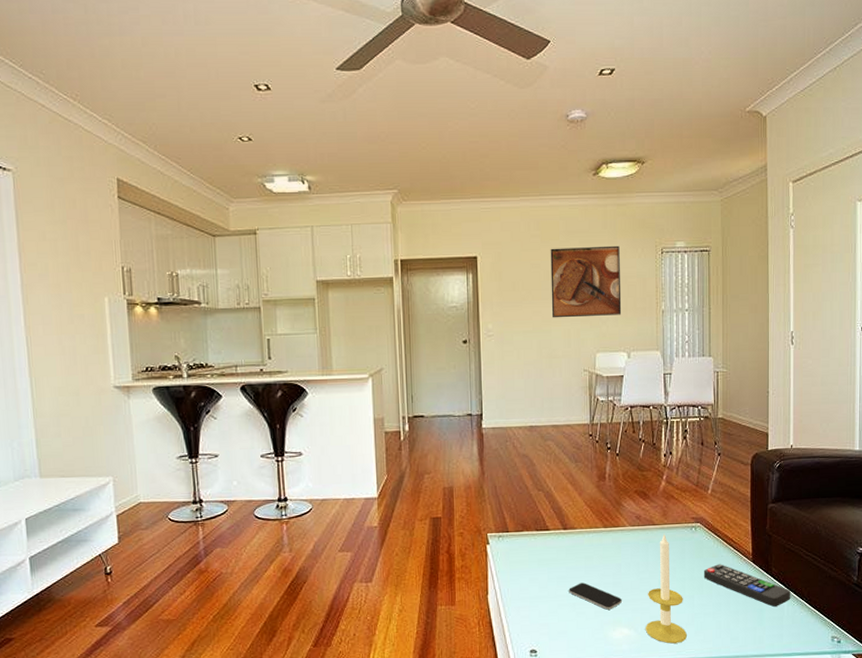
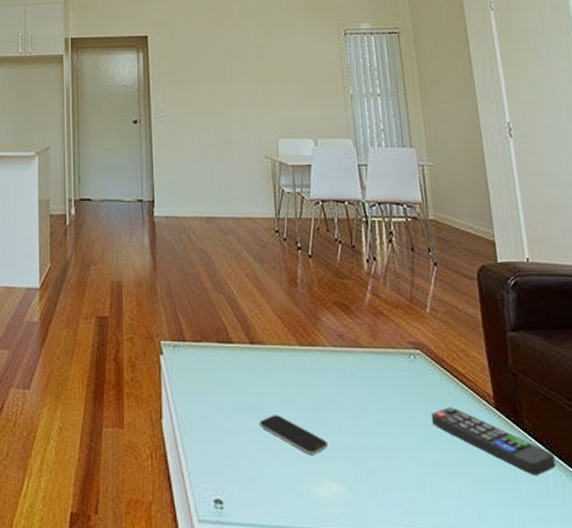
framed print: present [550,245,622,318] -> none [223,26,305,100]
candle: present [645,533,687,644] -> none [360,359,418,513]

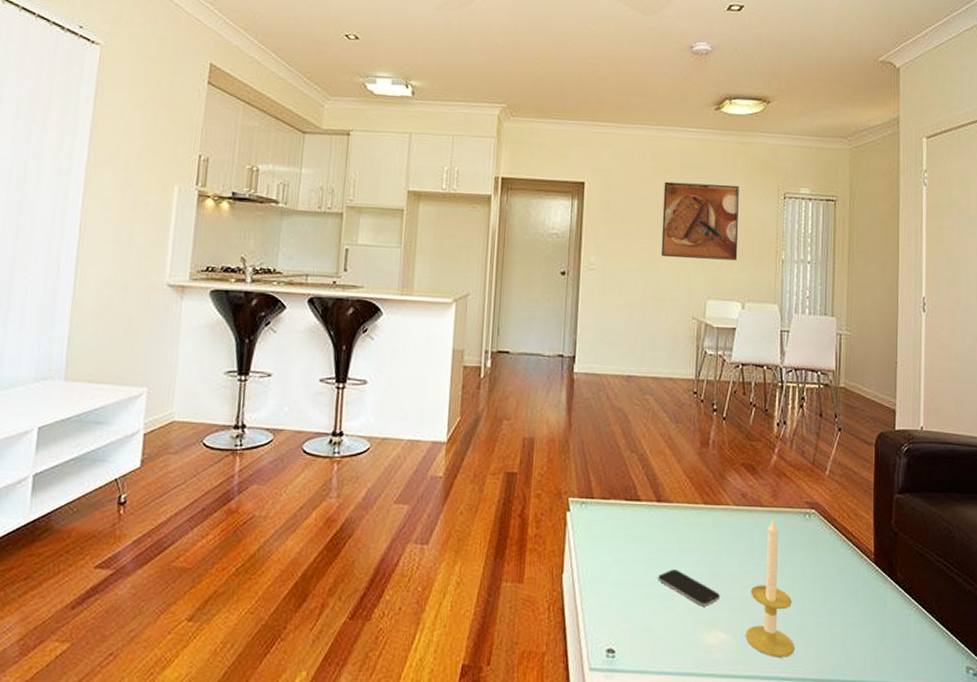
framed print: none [223,26,305,100] -> present [660,181,739,261]
candle: none [360,359,418,513] -> present [745,517,794,658]
remote control: present [431,407,556,475] -> none [817,562,919,622]

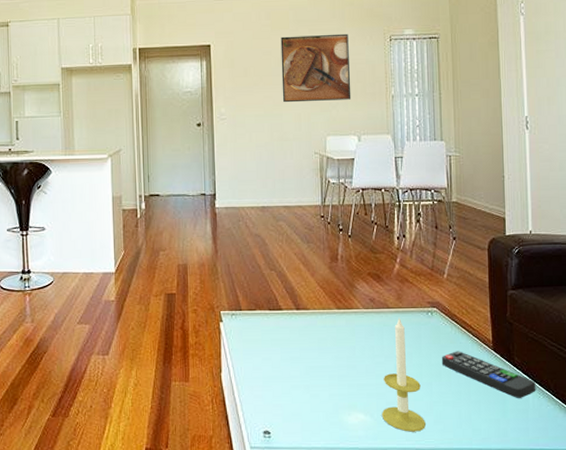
smartphone: present [658,569,720,606] -> none [302,364,357,393]
remote control: none [817,562,919,622] -> present [441,351,536,398]

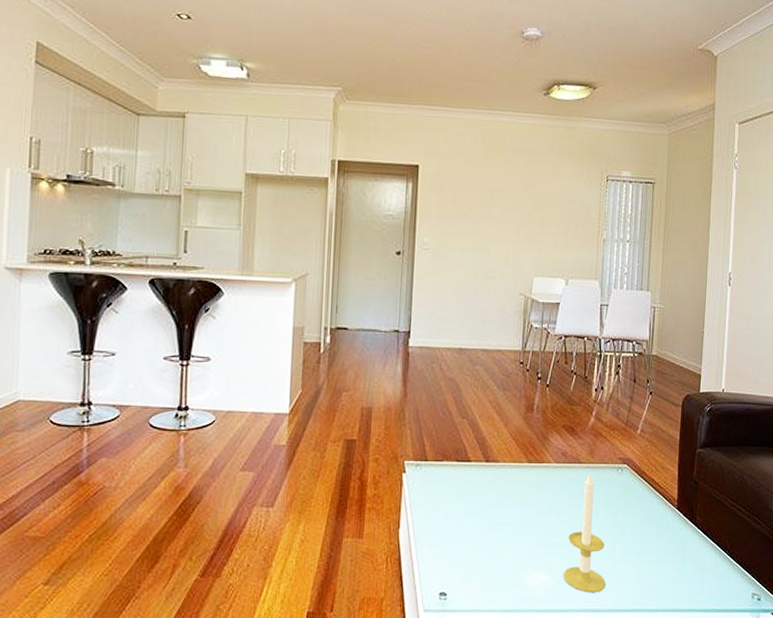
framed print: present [280,33,351,103] -> none [491,164,566,240]
remote control: present [441,351,536,398] -> none [627,509,714,558]

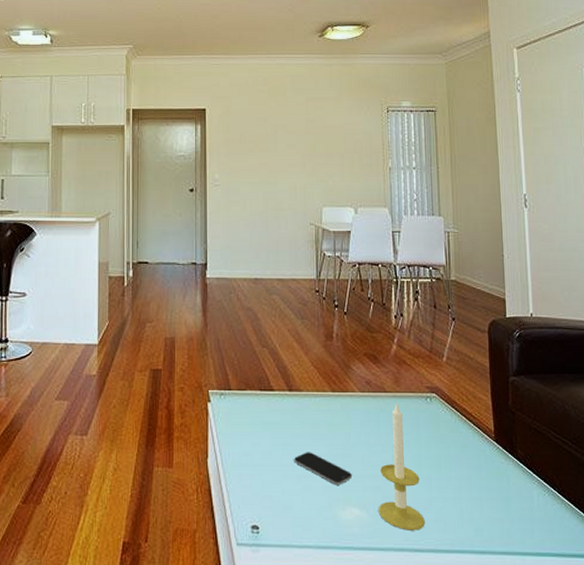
smartphone: none [486,521,541,552] -> present [294,452,352,485]

